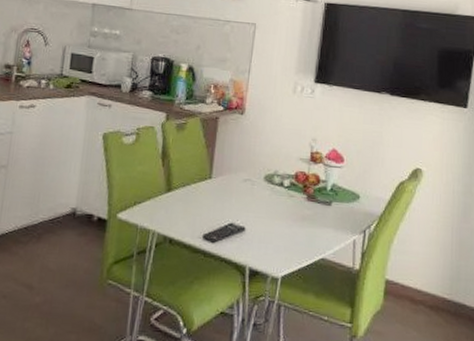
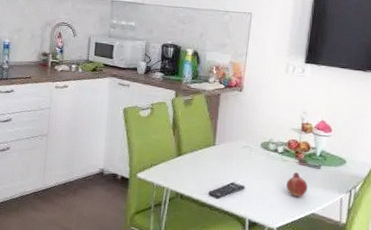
fruit: none [293,210,317,241] -> present [286,173,307,198]

